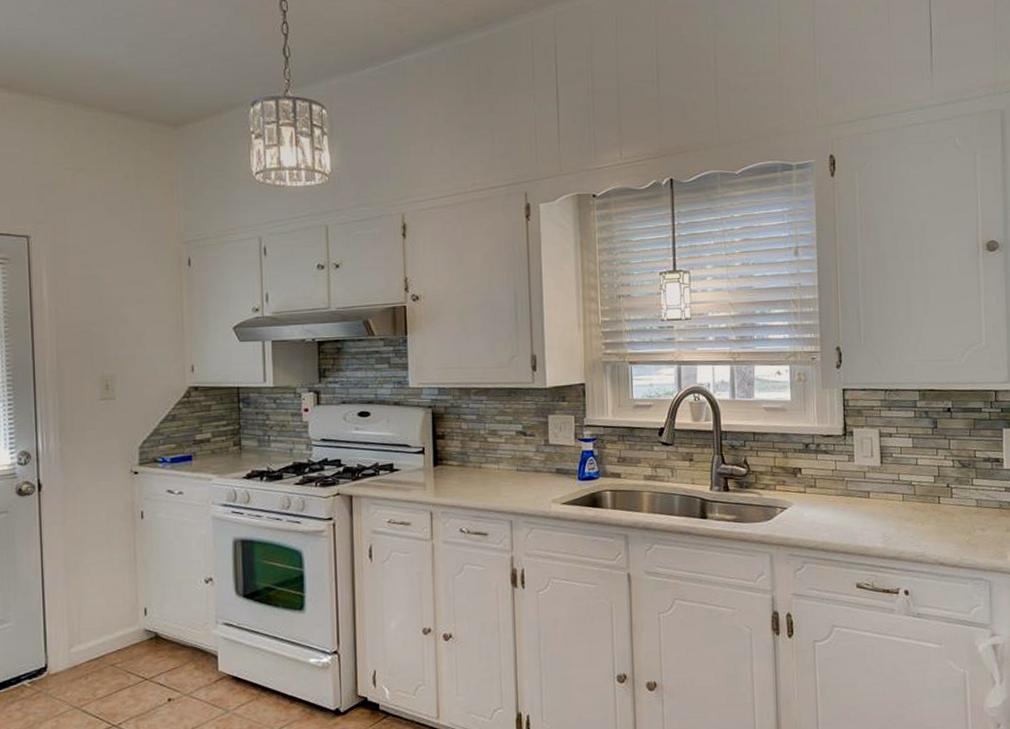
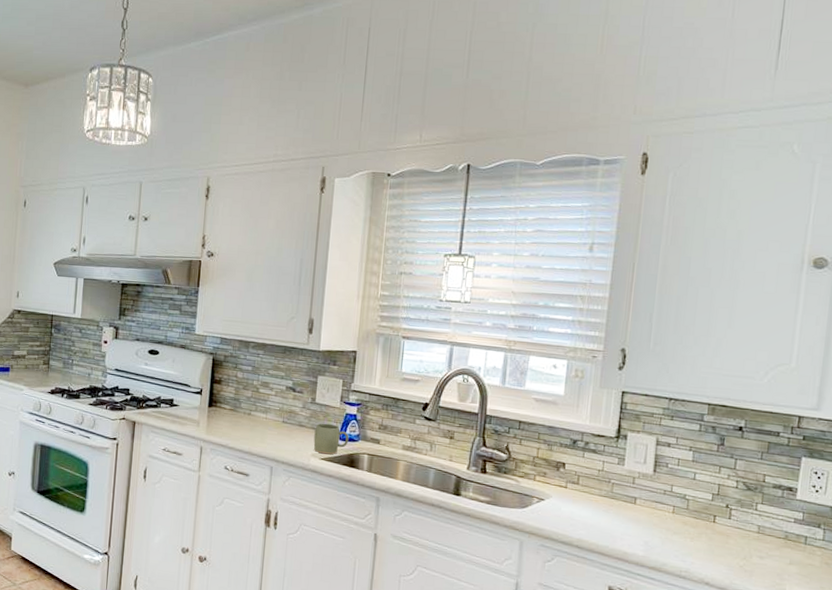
mug: none [552,464,589,498] -> present [313,423,349,455]

